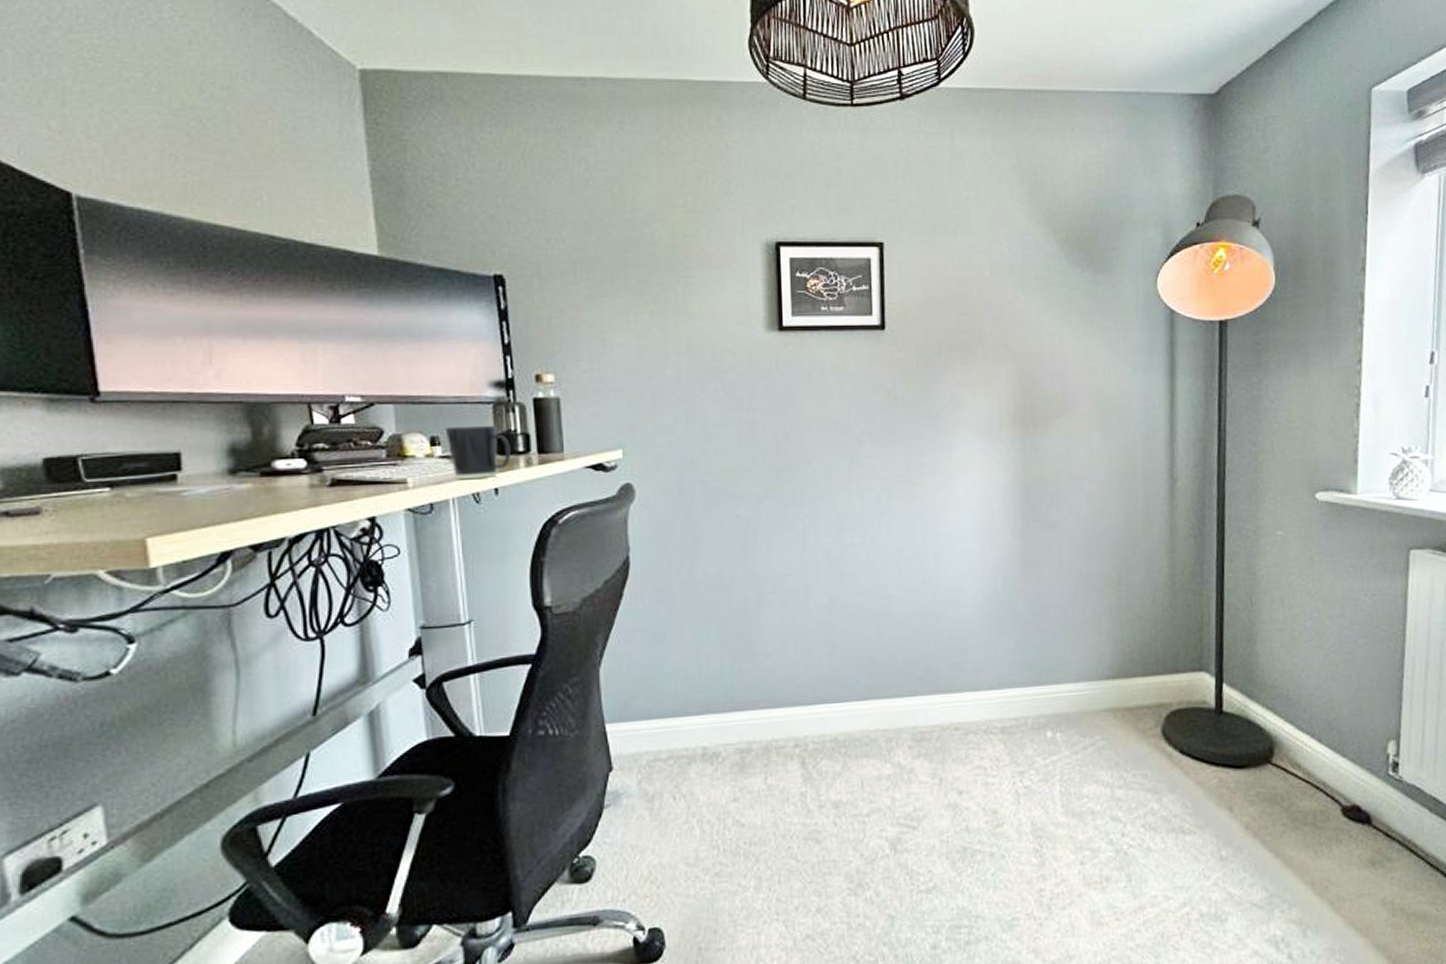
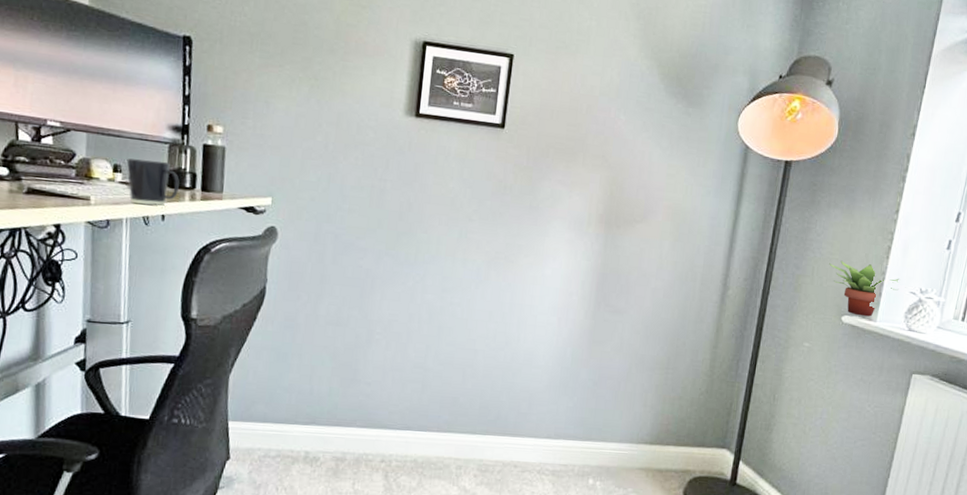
succulent plant: none [1290,427,1377,490] -> present [829,260,900,317]

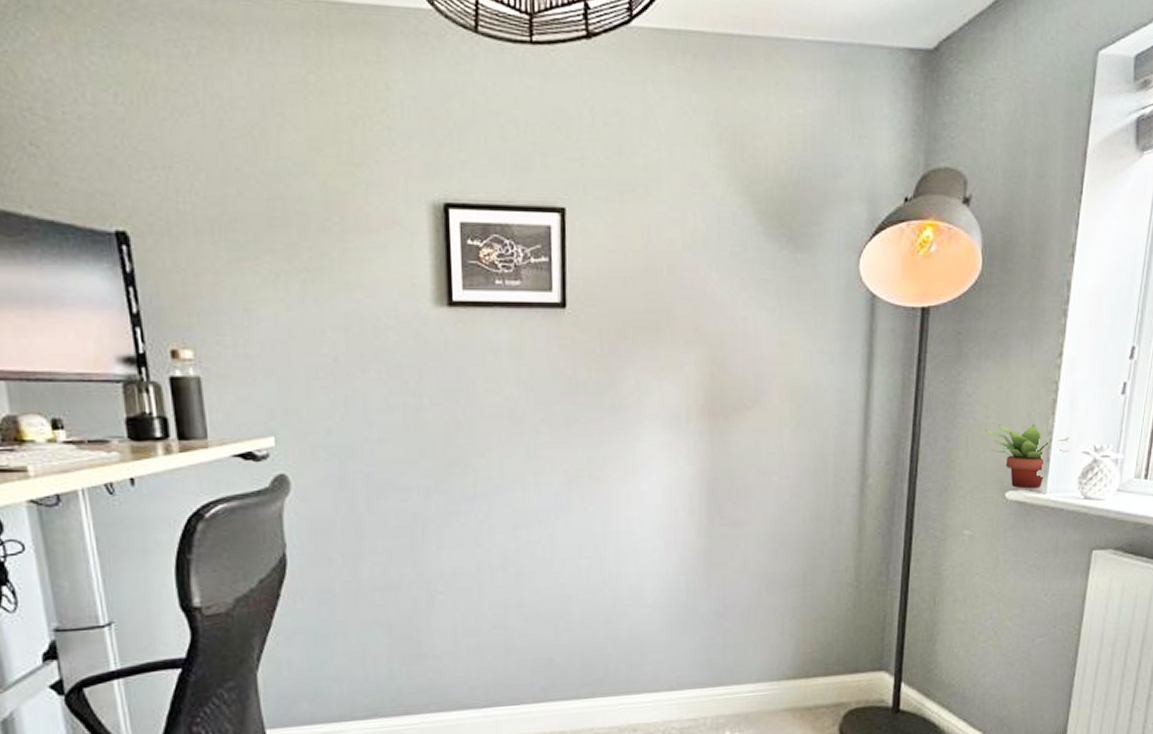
mug: present [126,158,180,206] -> none [68,406,147,467]

